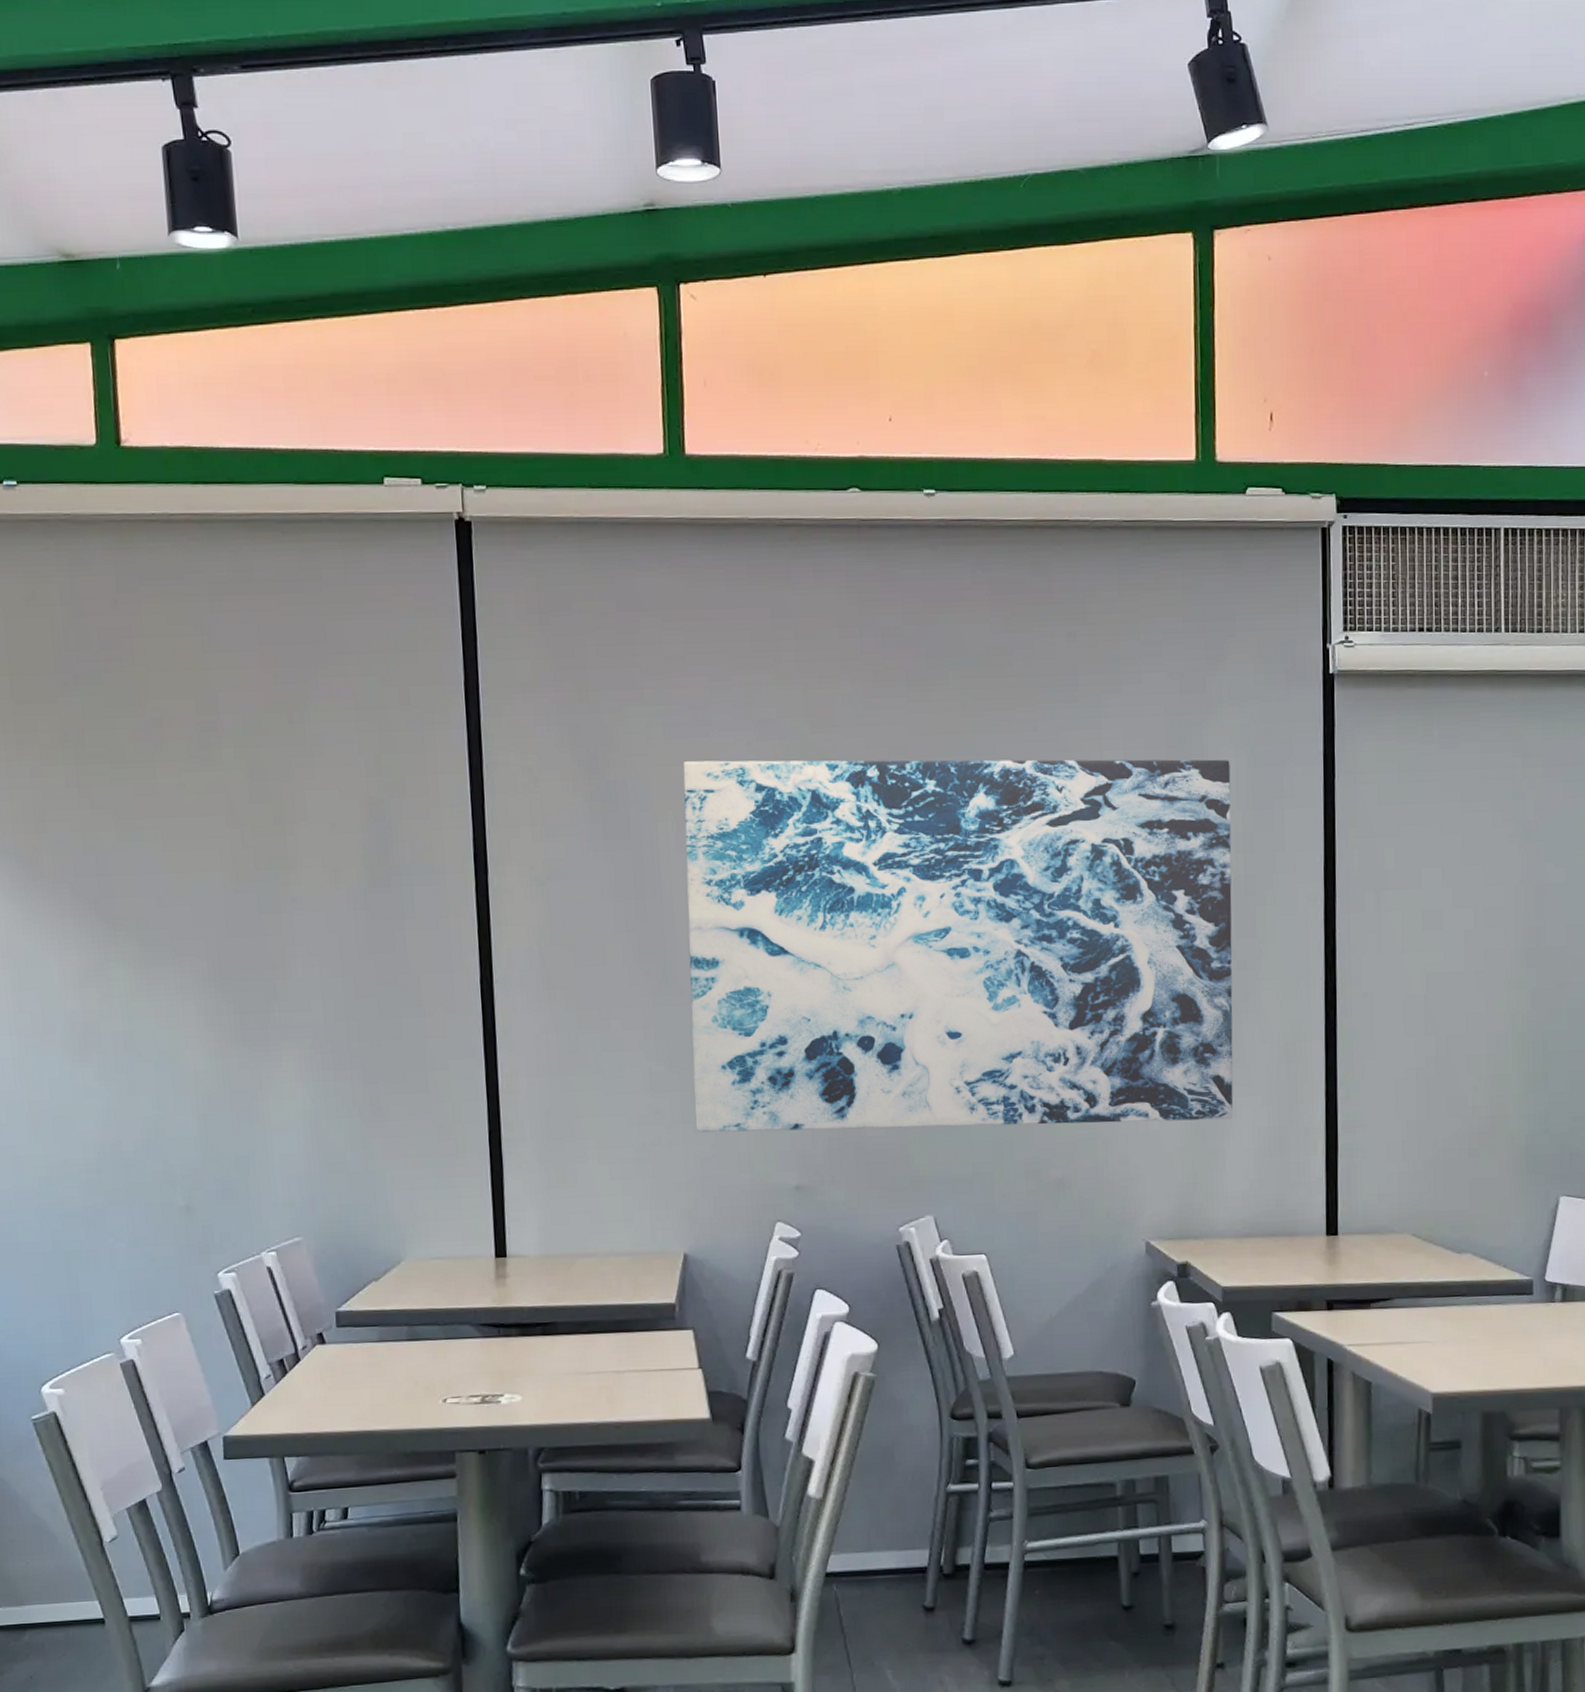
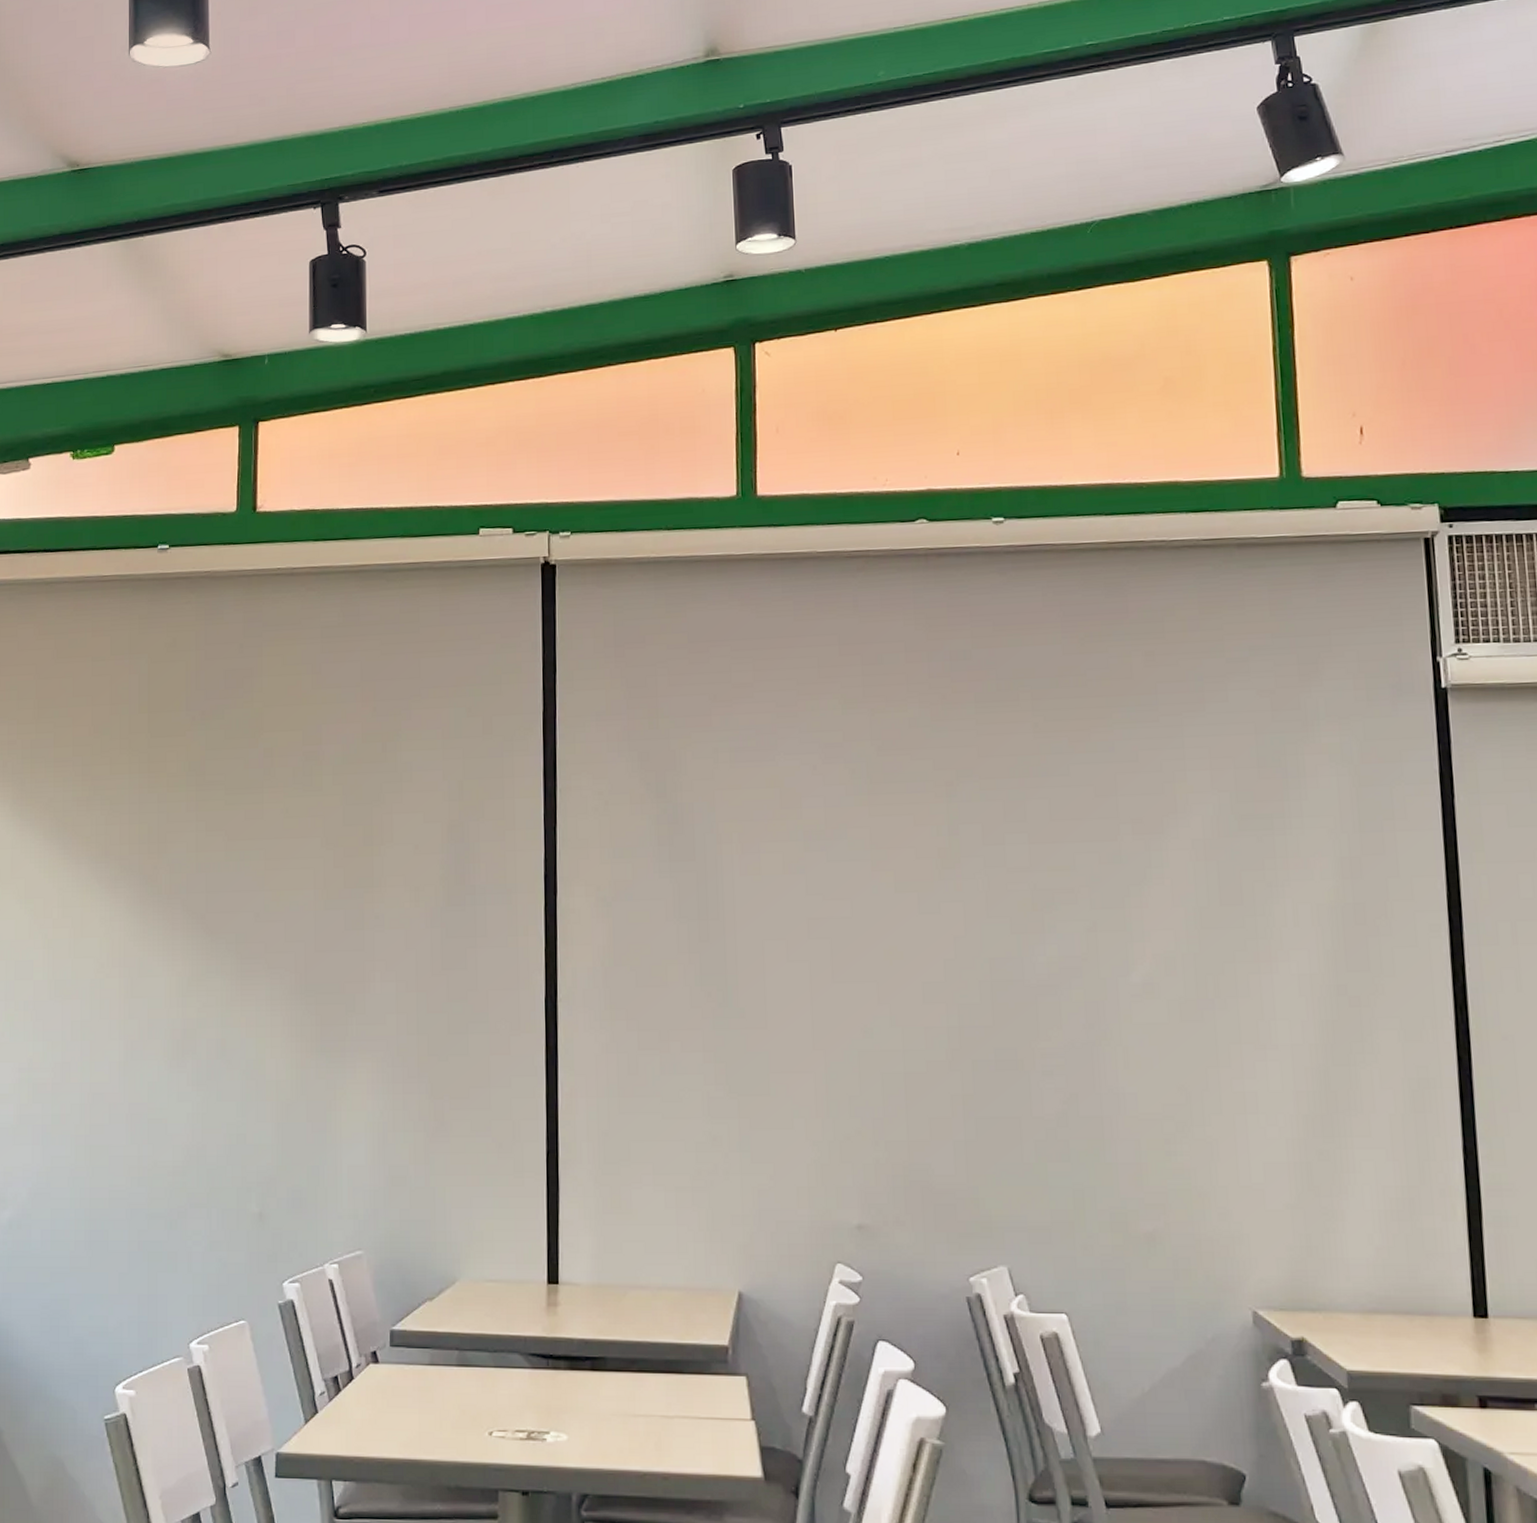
wall art: present [683,759,1233,1133] -> none [748,779,1351,1175]

